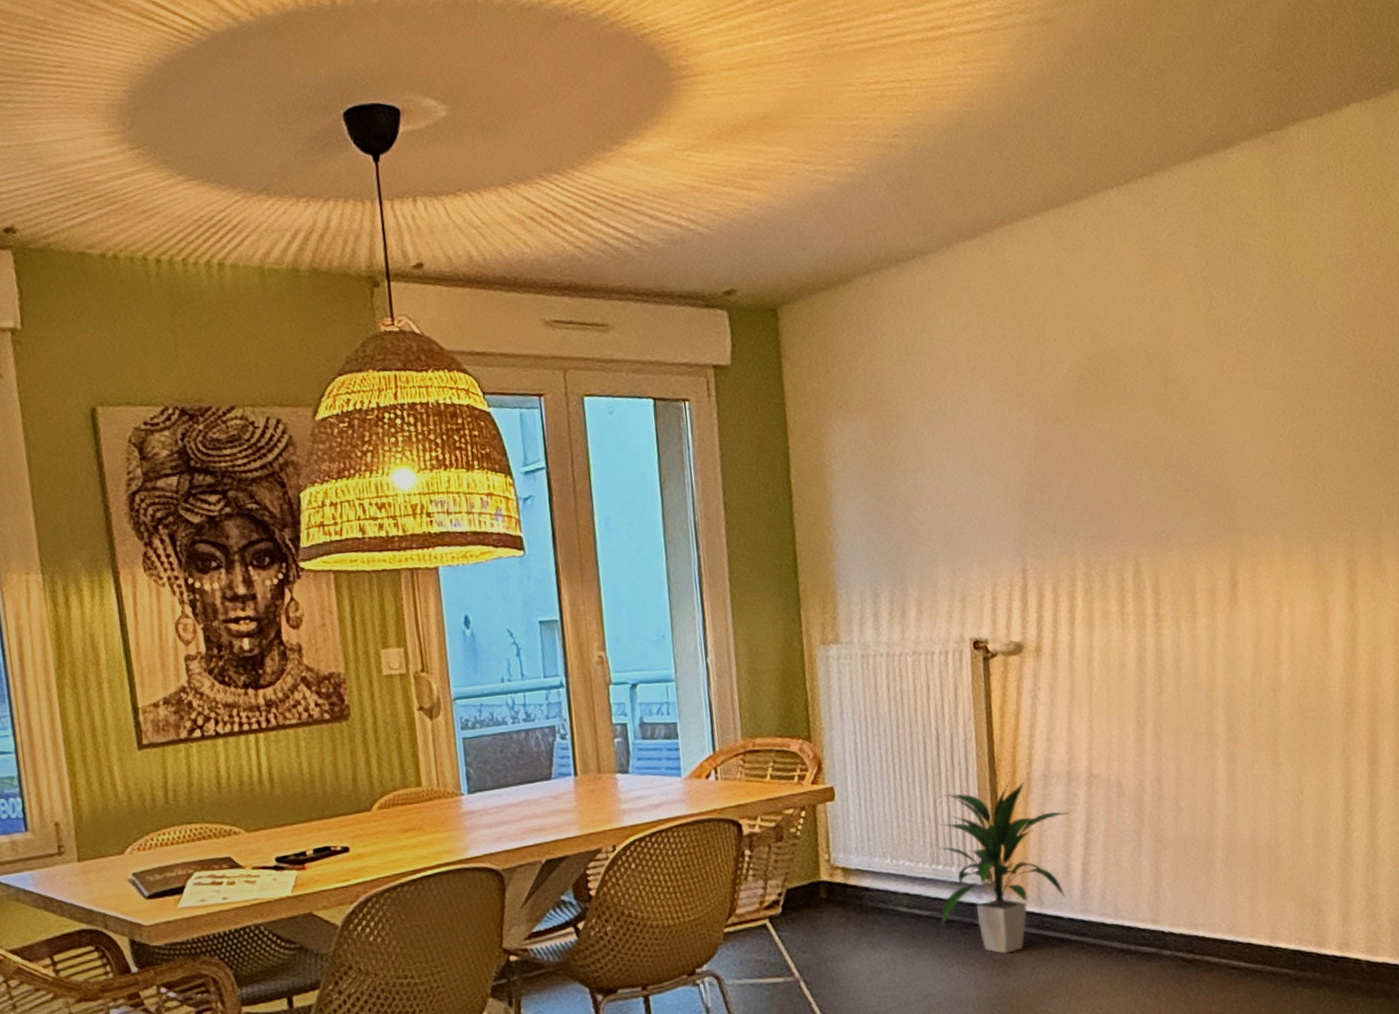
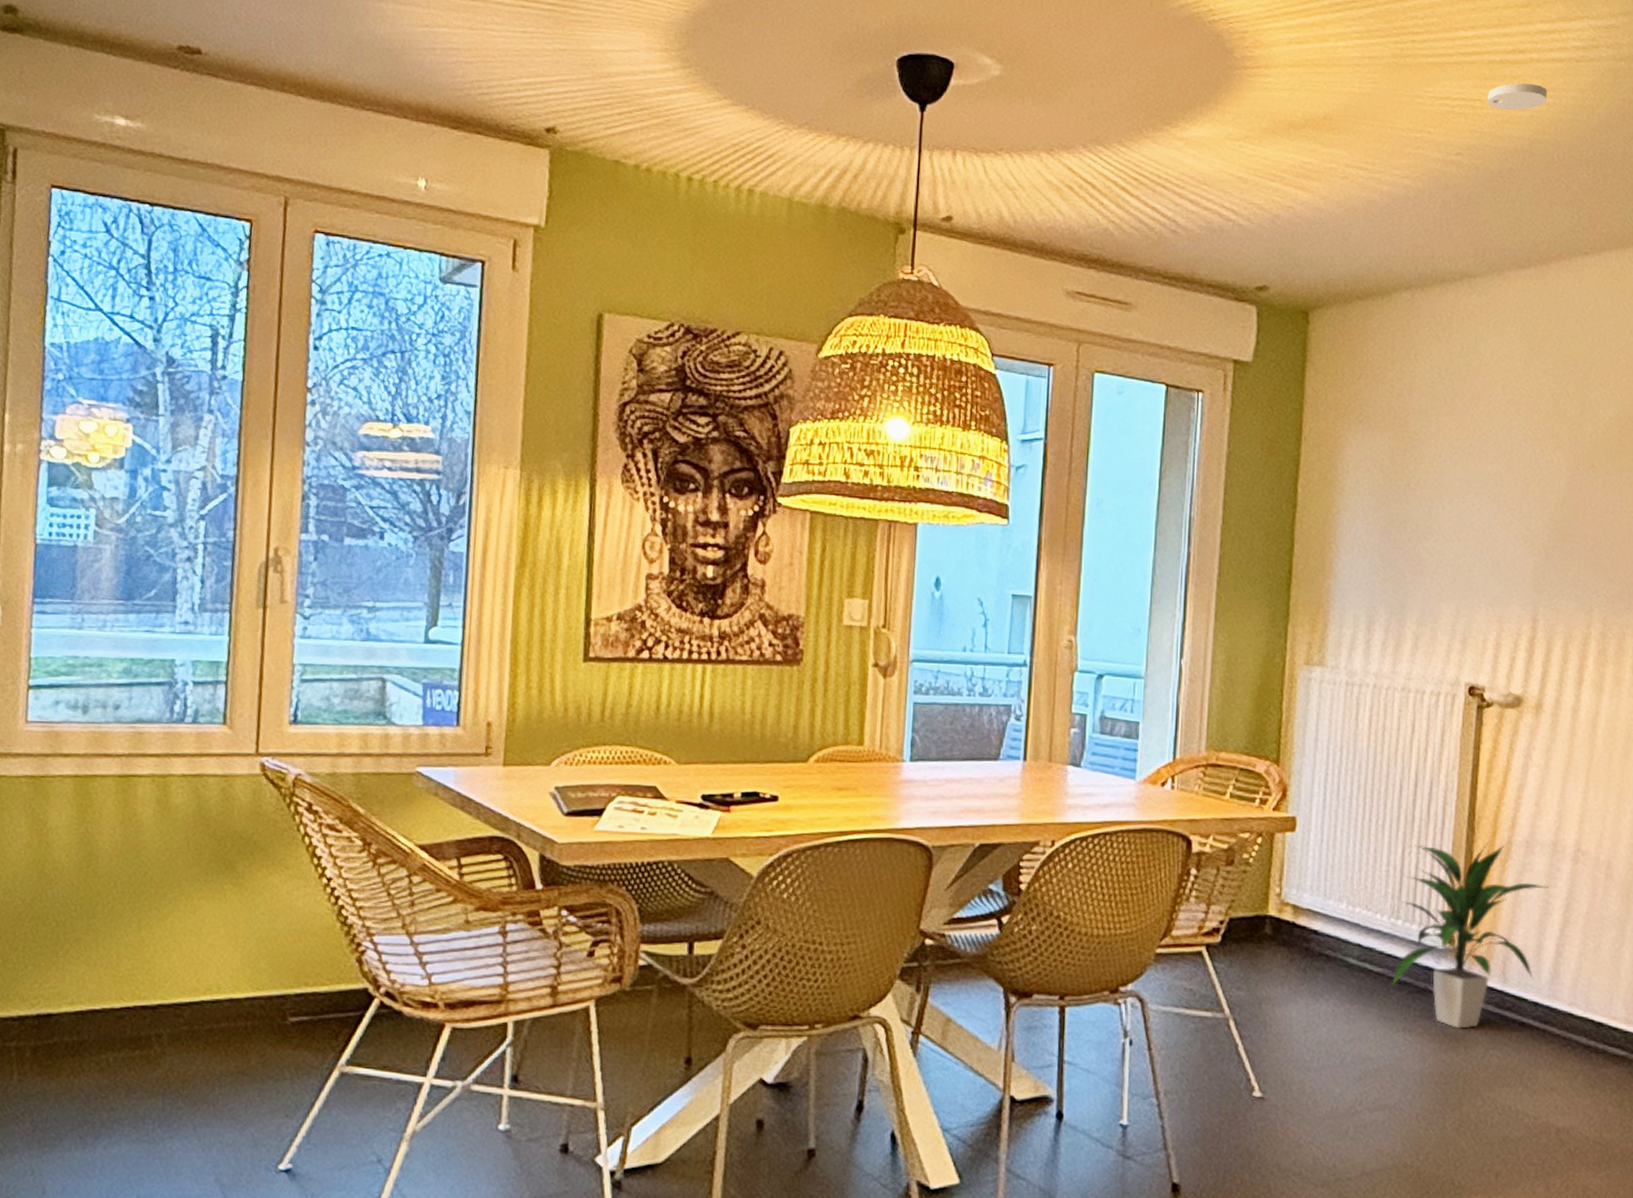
smoke detector: none [914,58,971,88] -> present [1488,83,1548,111]

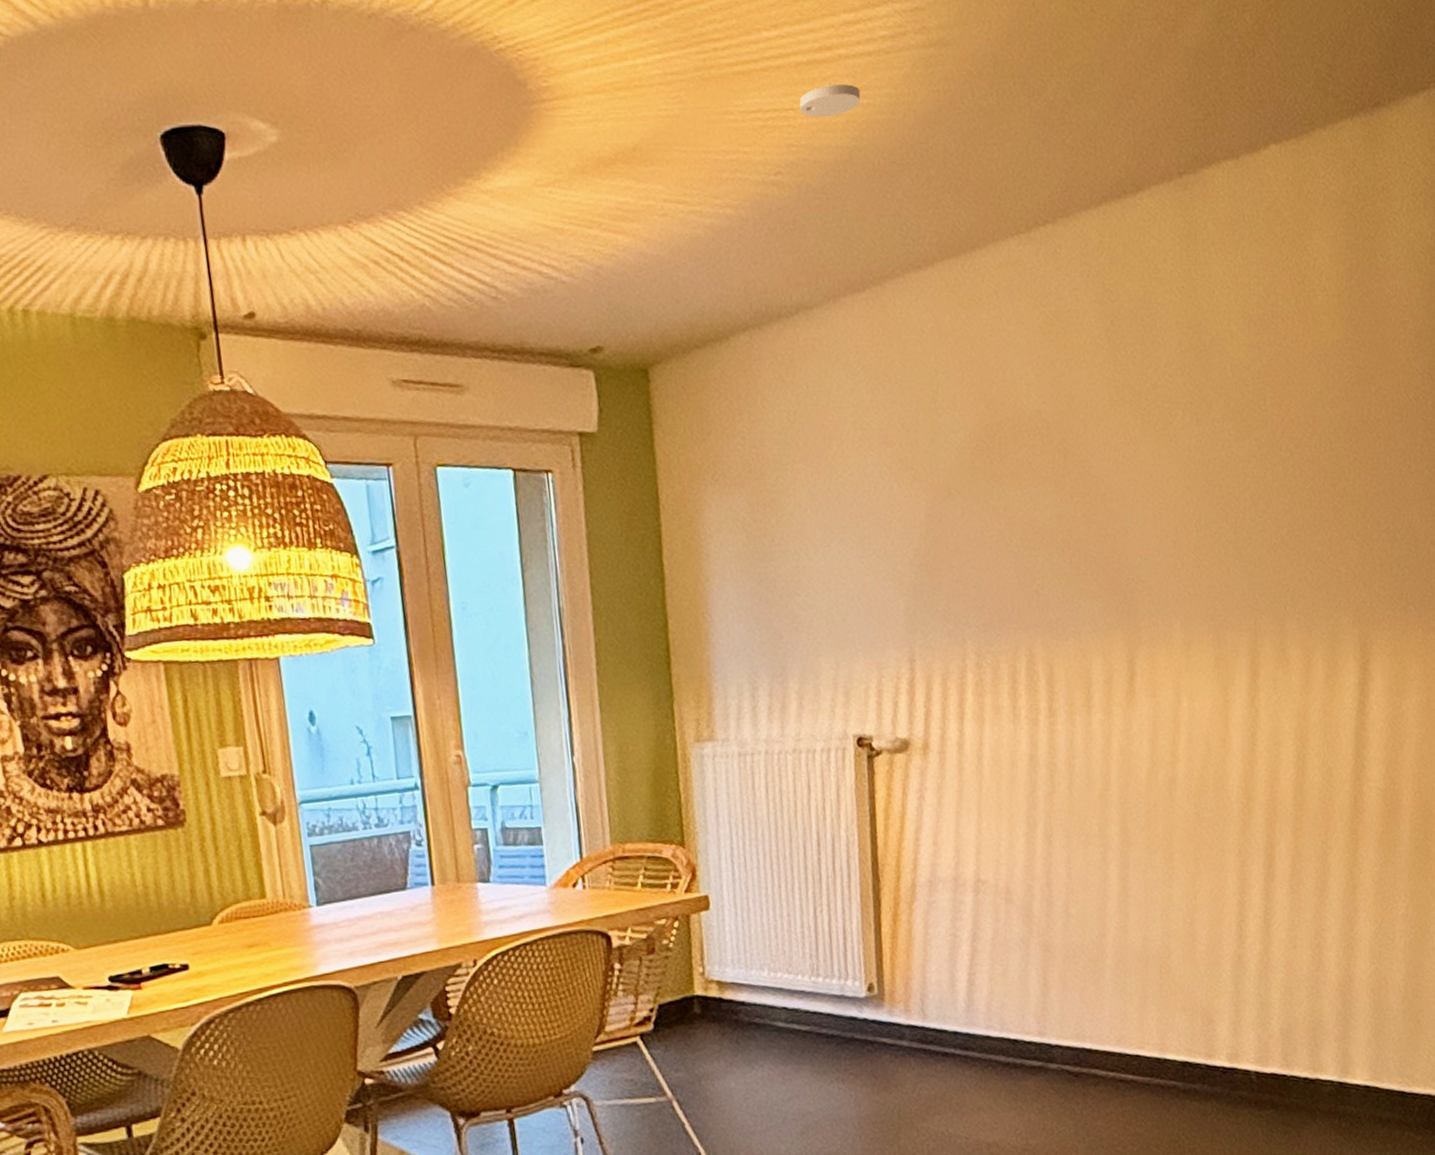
indoor plant: present [1391,843,1549,1030] -> none [819,888,955,1071]

